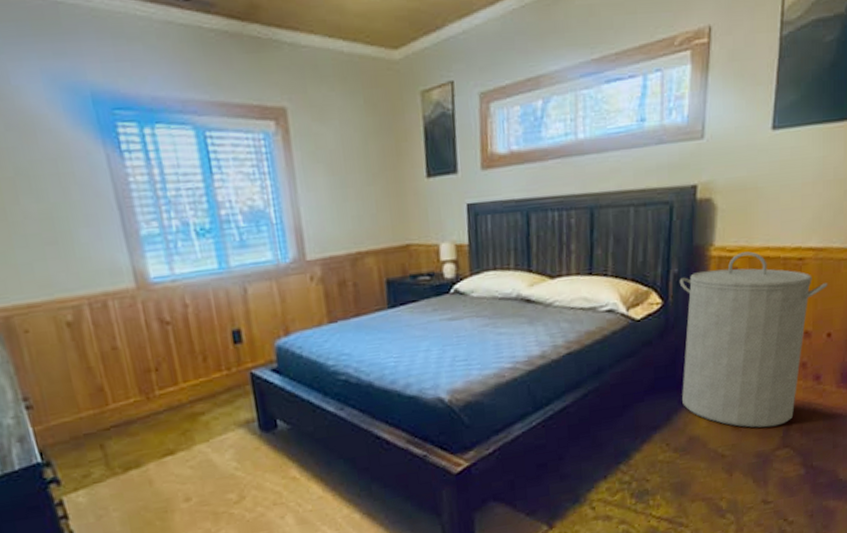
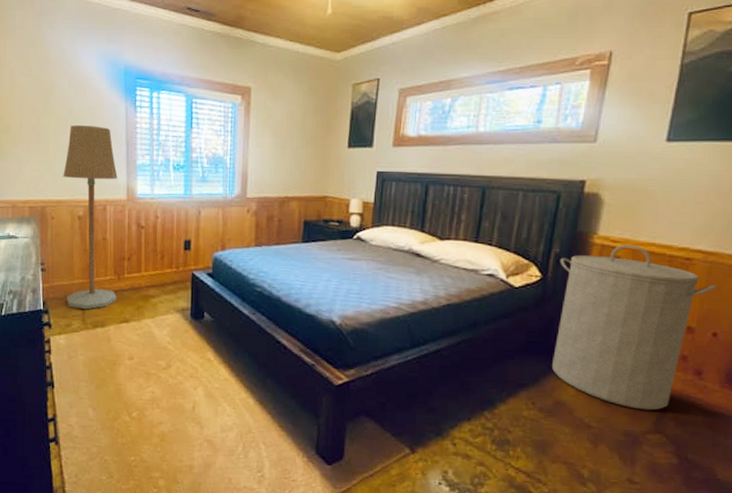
floor lamp: none [22,186,151,451] -> present [63,125,118,310]

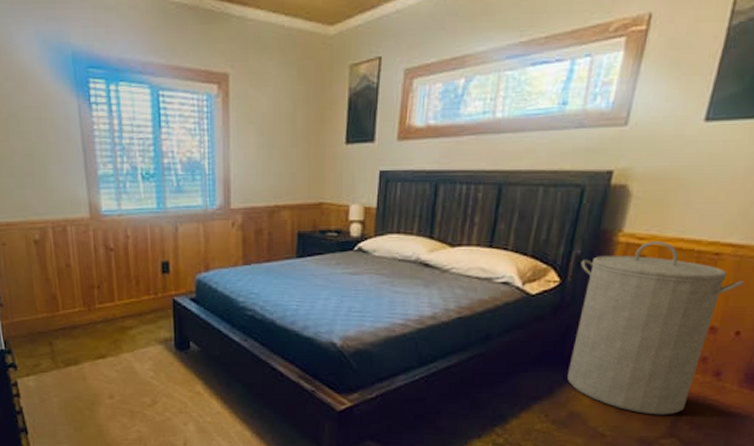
floor lamp: present [63,125,118,310] -> none [10,129,89,347]

